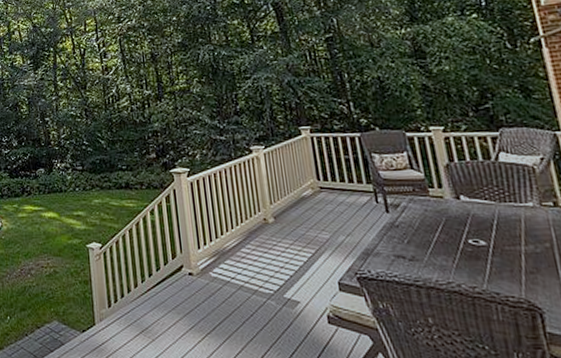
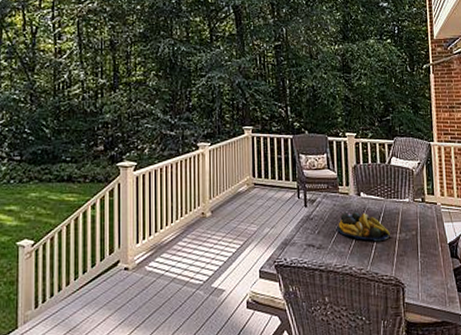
fruit bowl: none [431,219,511,255] -> present [336,212,390,242]

